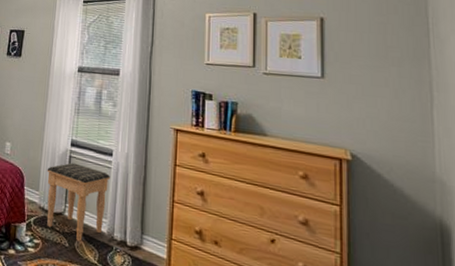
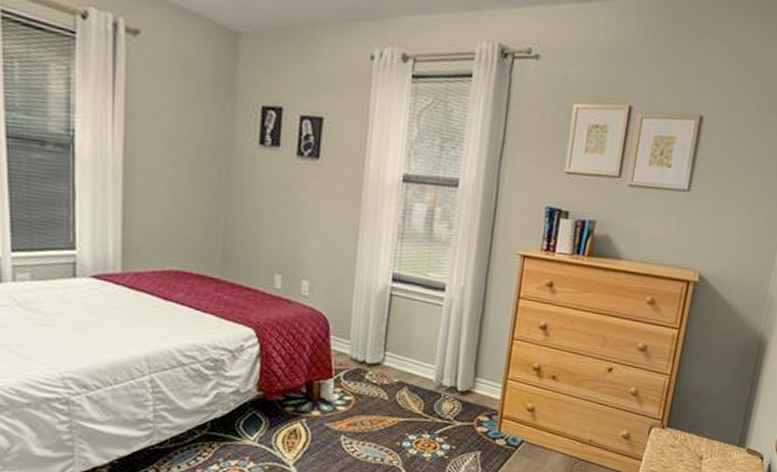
footstool: present [46,163,110,241] -> none [360,302,441,392]

